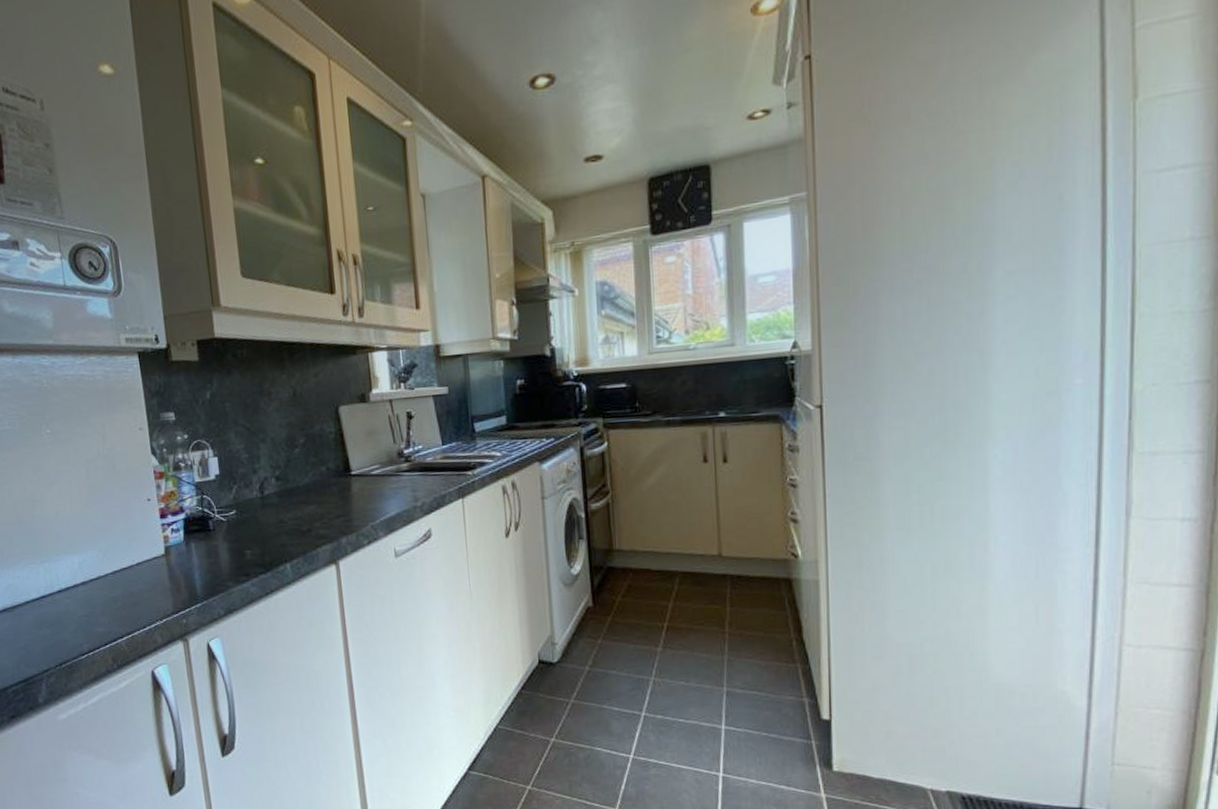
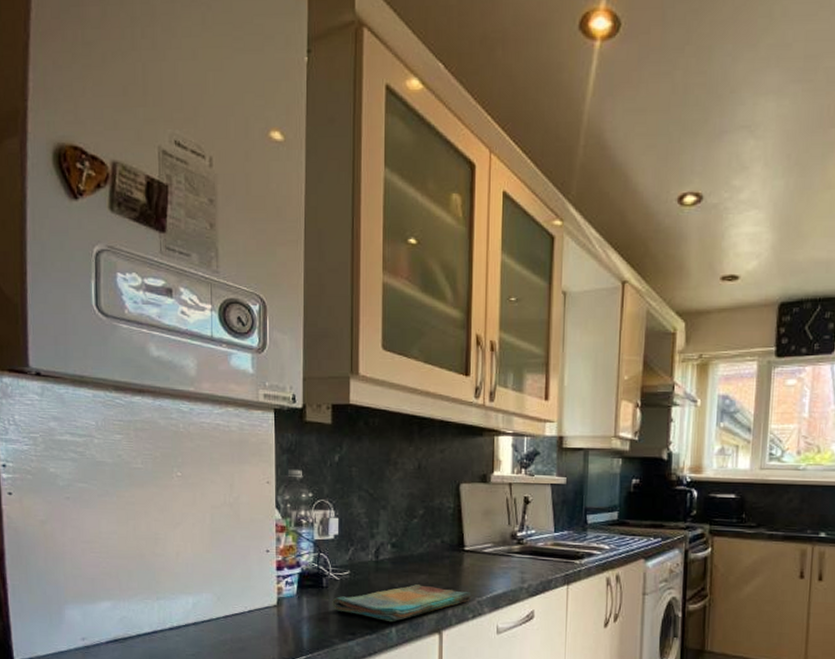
dish towel: none [221,516,363,559] -> present [332,584,470,623]

